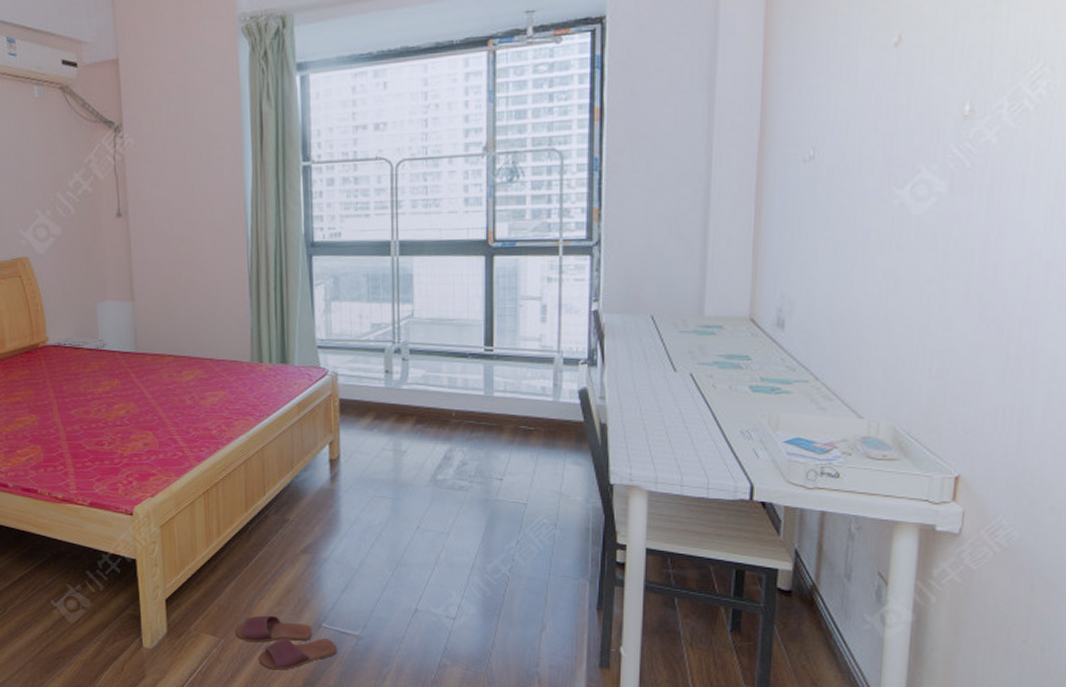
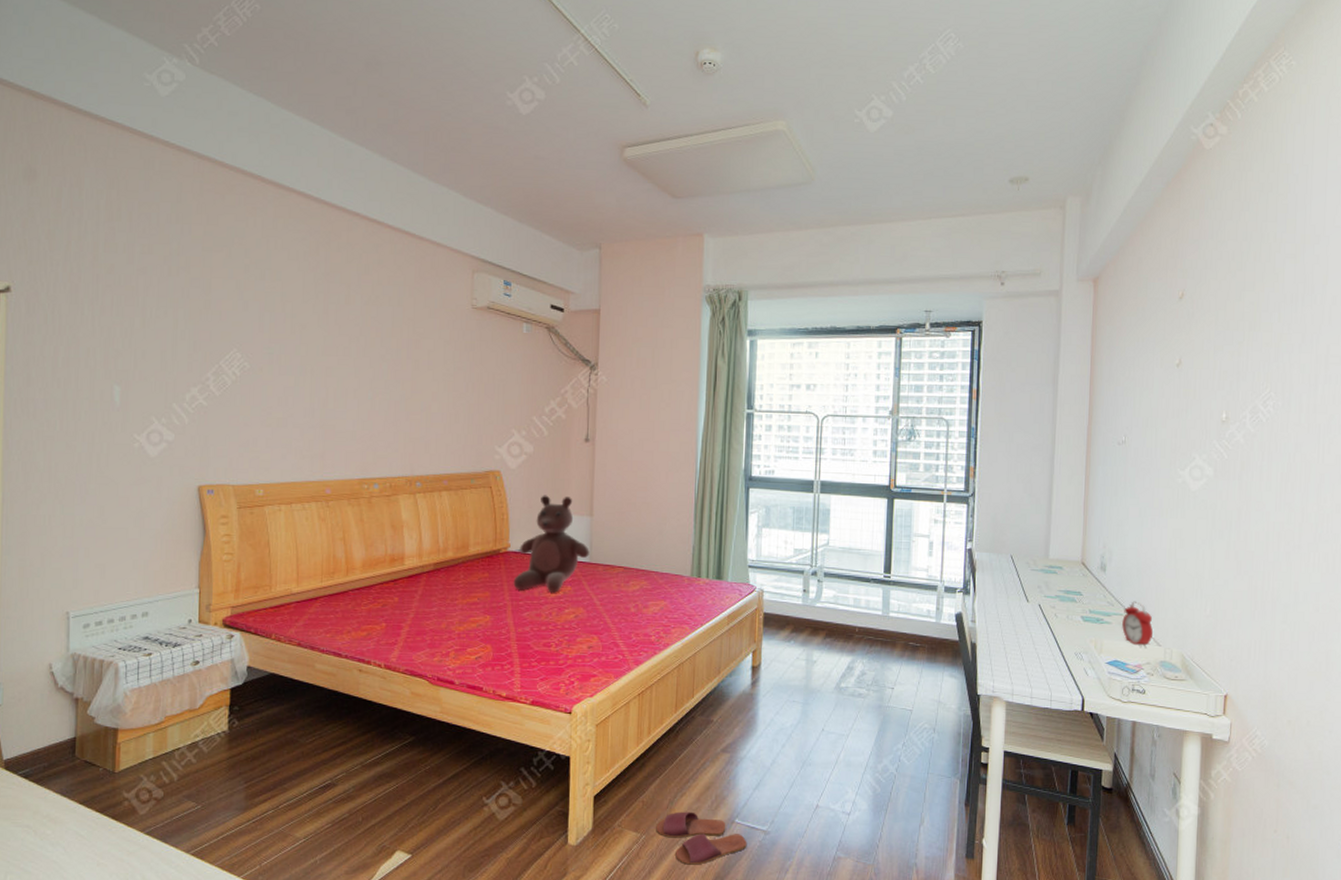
teddy bear: none [56,280,135,388] -> present [513,495,590,593]
alarm clock: none [807,363,851,422] -> present [1122,601,1153,649]

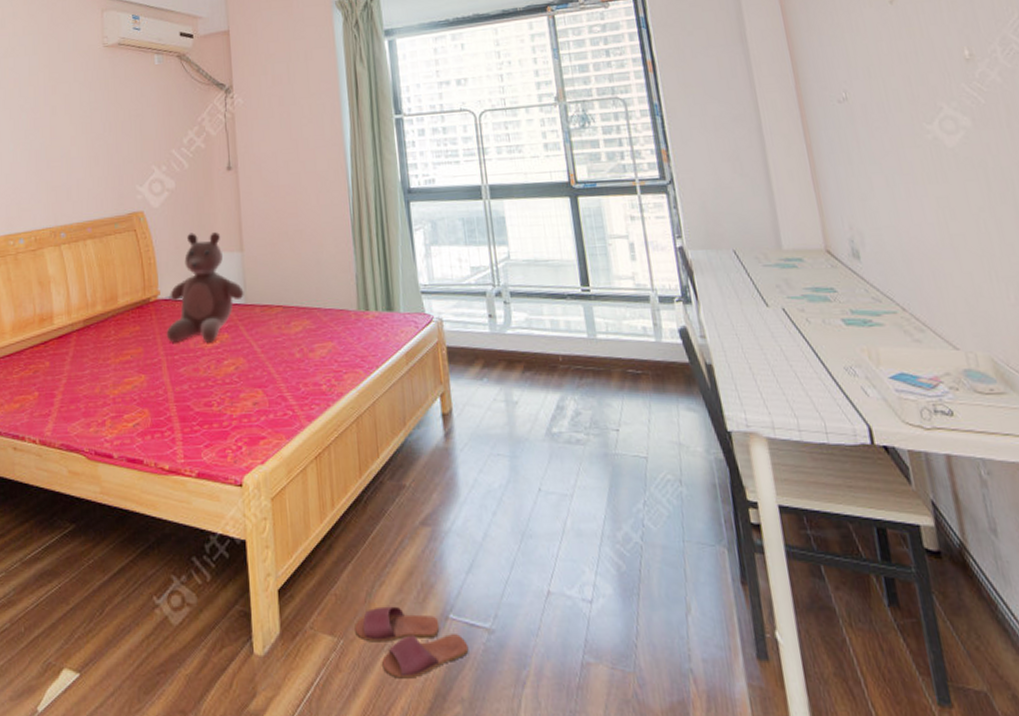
alarm clock: present [1122,601,1153,649] -> none [896,293,945,355]

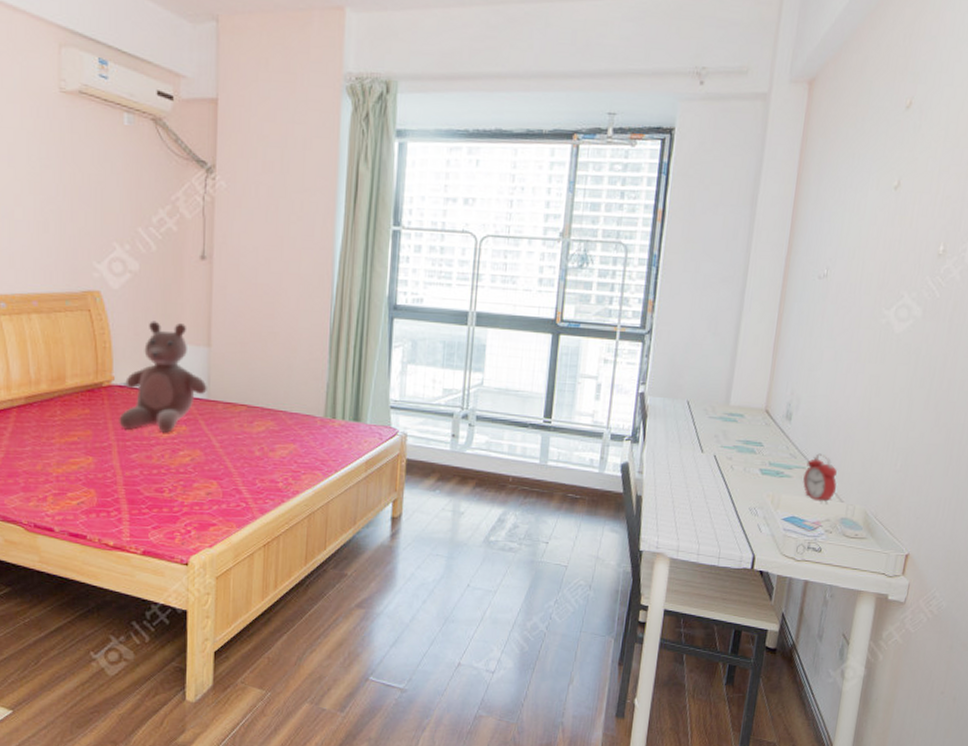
slippers: present [355,606,469,679] -> none [283,668,382,723]
alarm clock: none [896,293,945,355] -> present [803,453,837,505]

